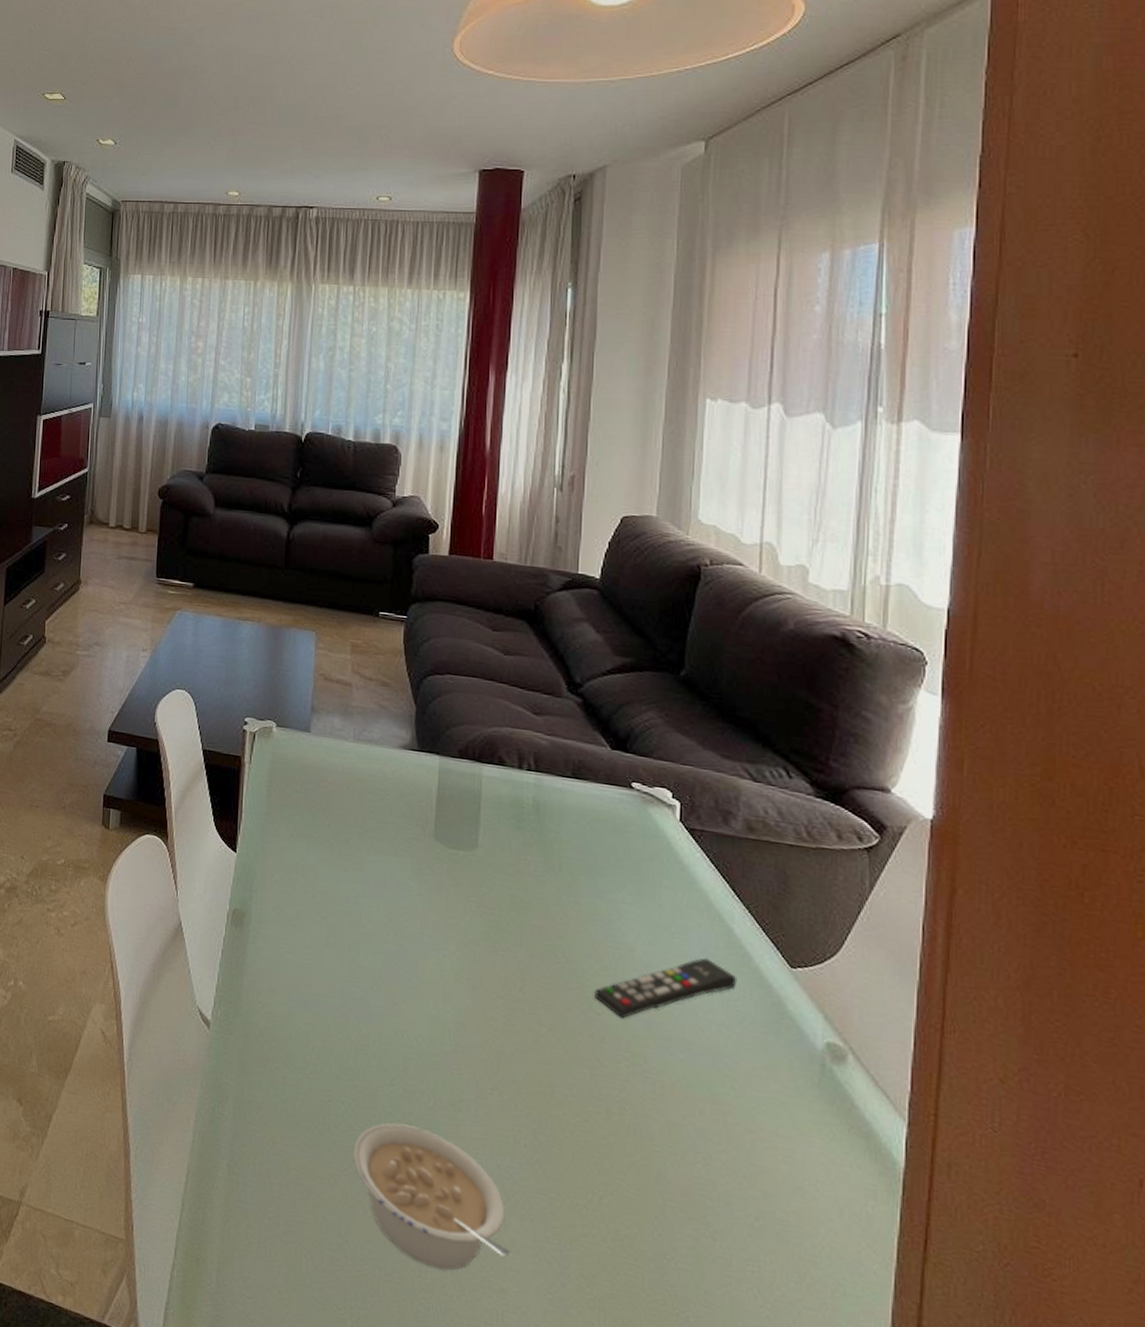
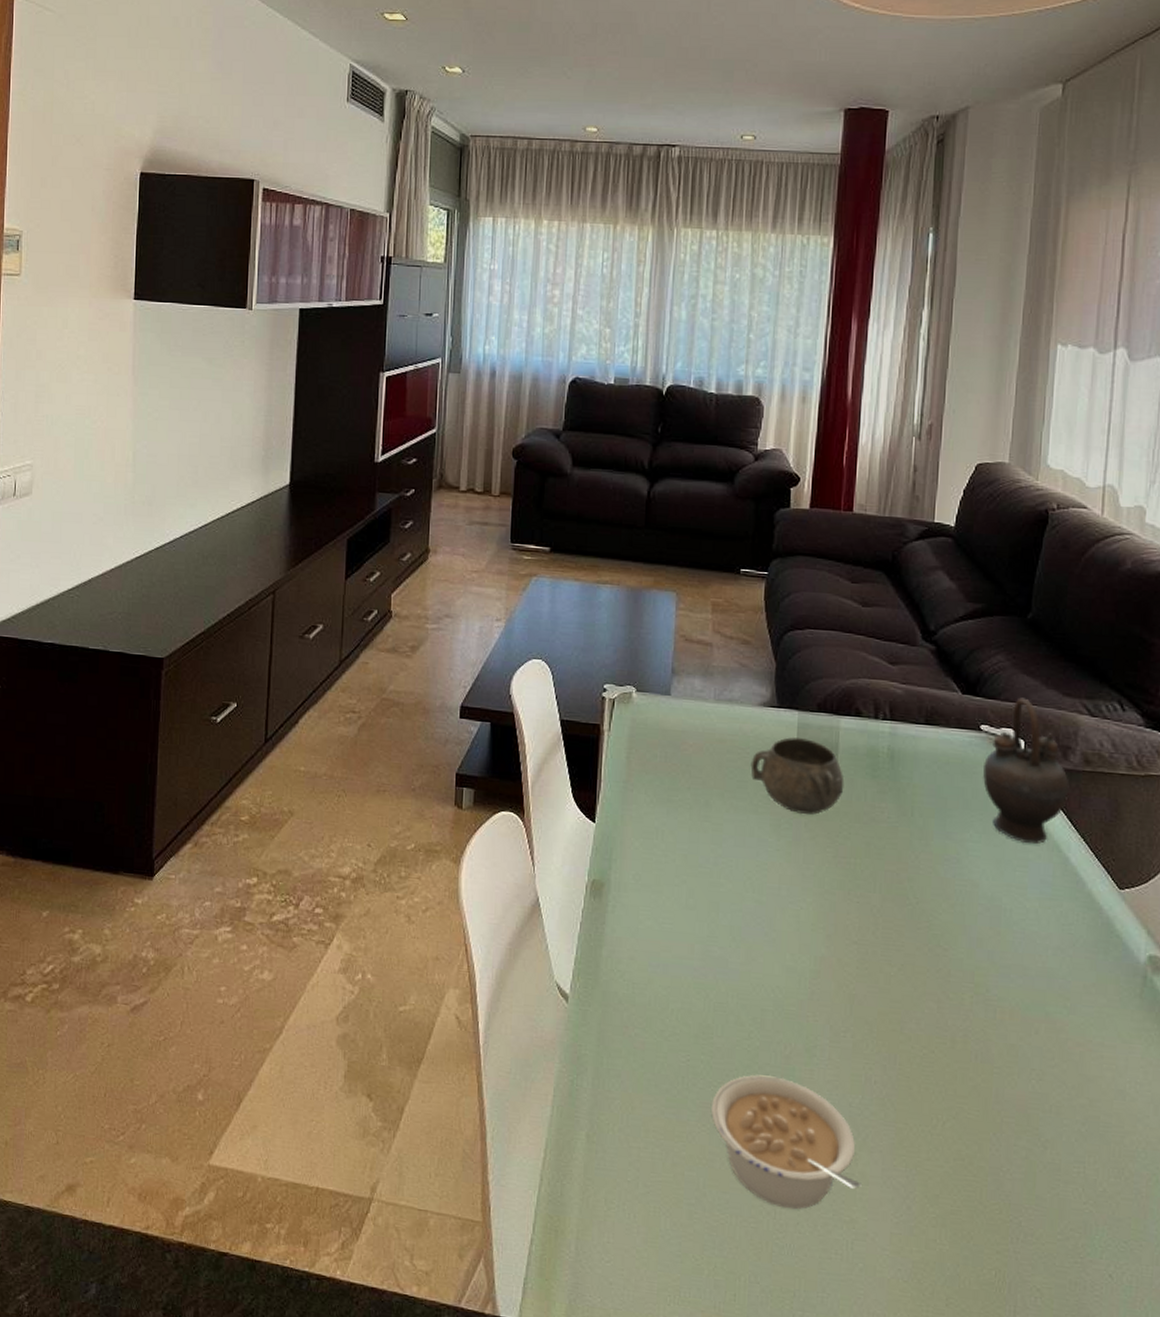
decorative bowl: none [391,781,488,862] -> present [750,737,845,815]
remote control: present [595,958,738,1019] -> none [942,887,1072,952]
teapot: none [636,757,730,911] -> present [983,697,1068,844]

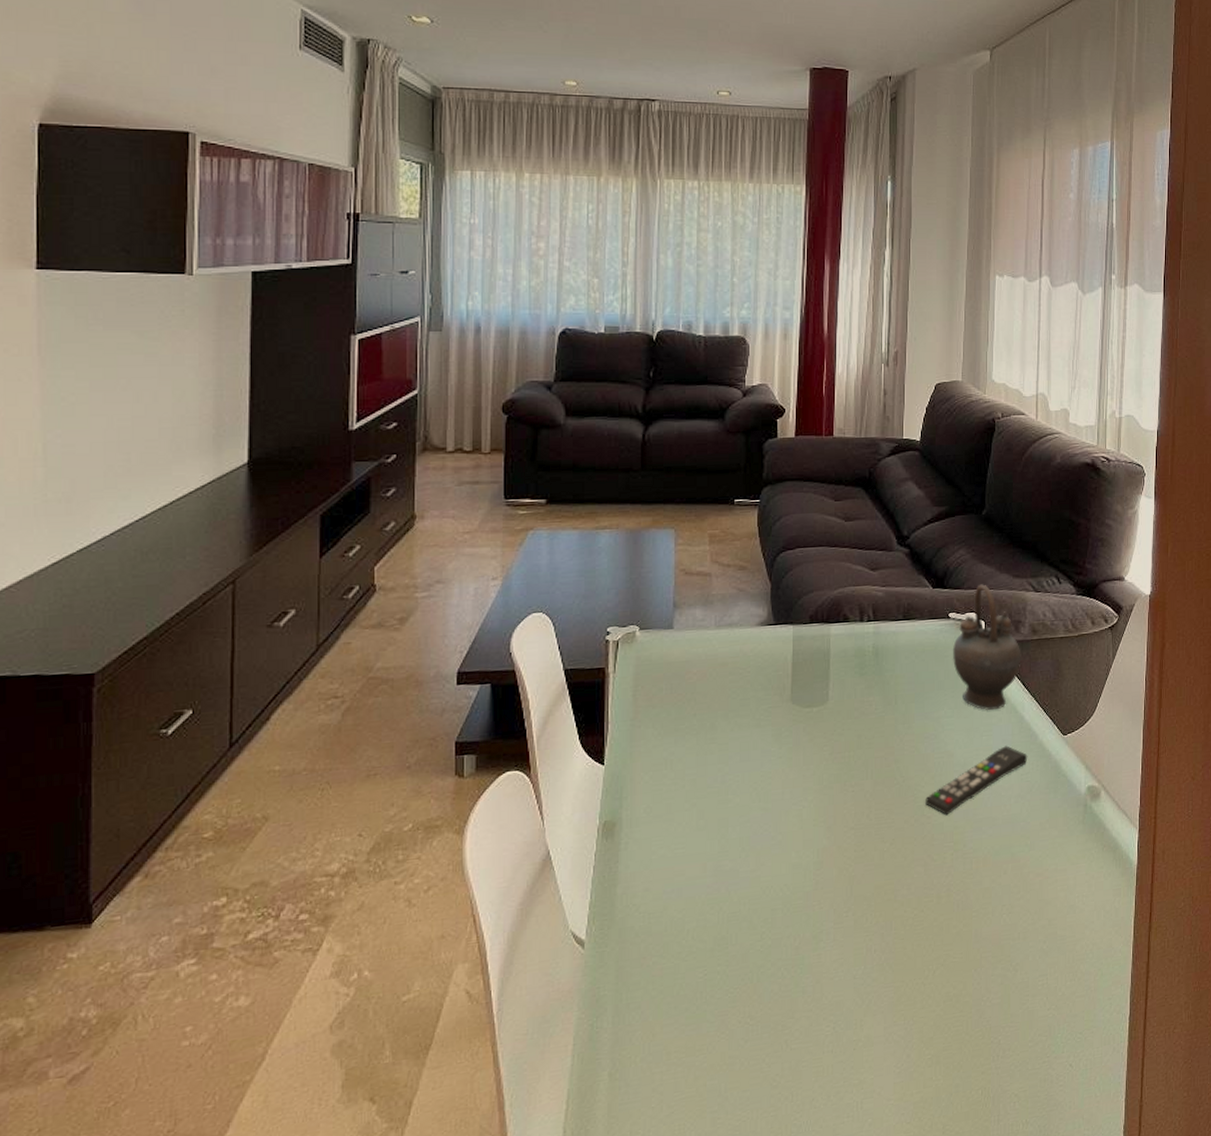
legume: present [711,1074,862,1210] -> none [730,968,867,1089]
decorative bowl: present [750,737,845,815] -> none [752,649,837,721]
remote control: none [942,887,1072,952] -> present [925,745,1028,816]

